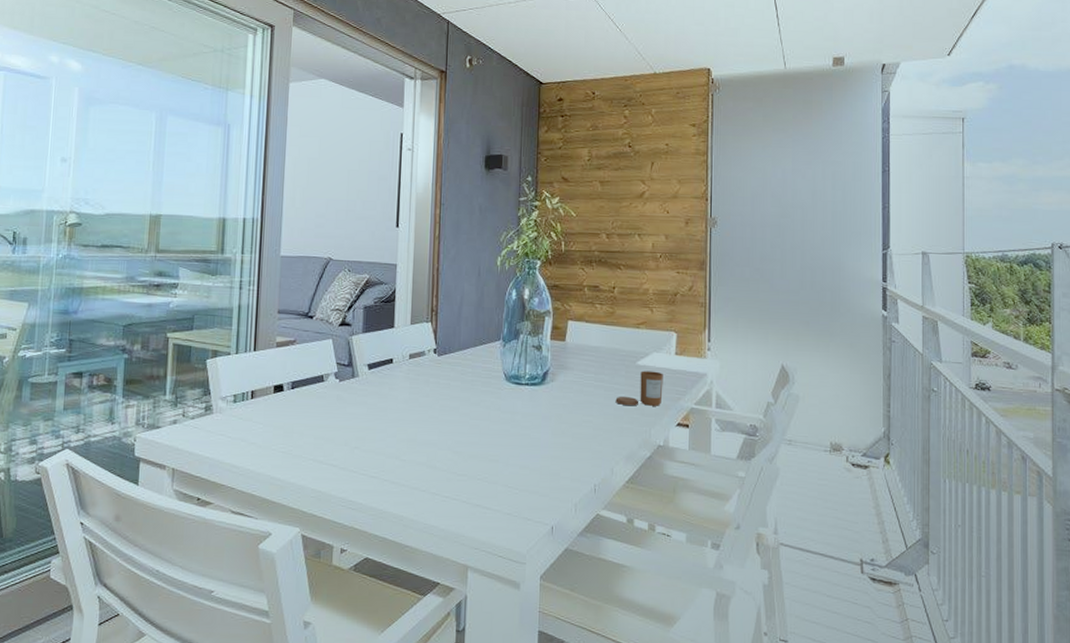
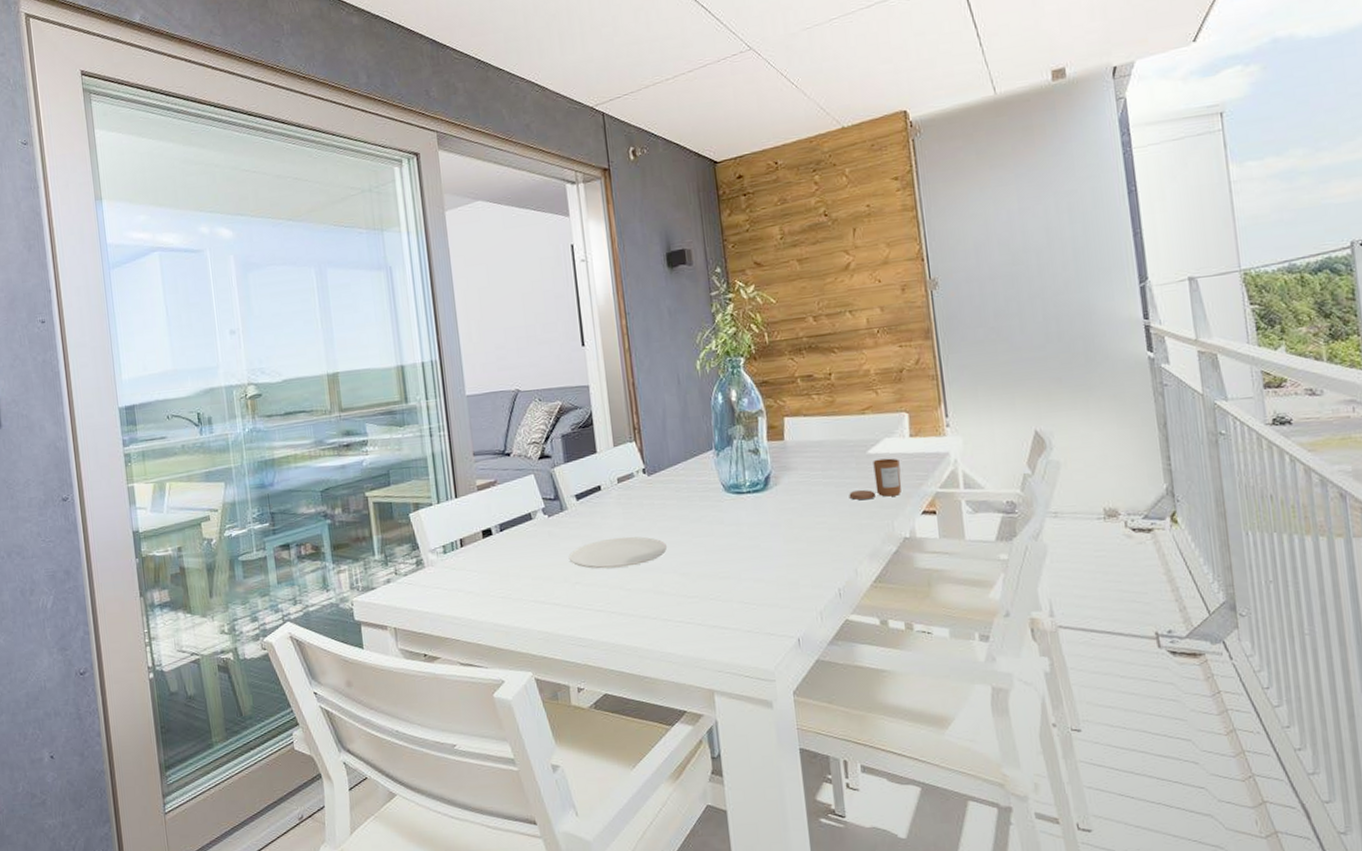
plate: none [352,409,446,439] -> present [568,536,668,569]

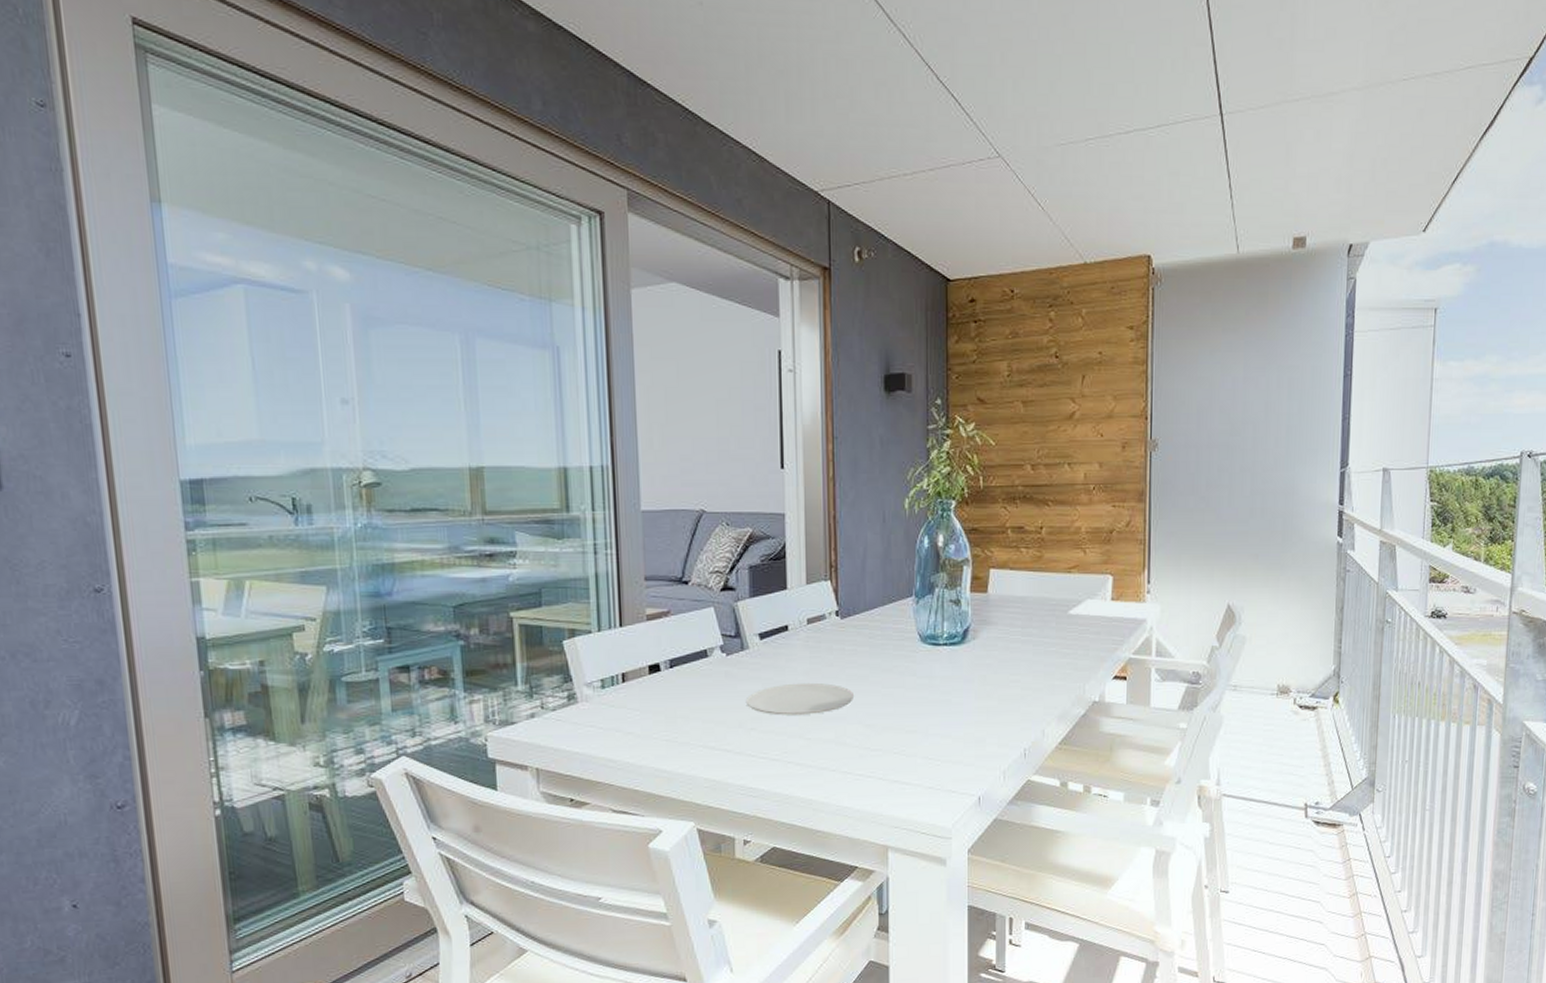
candle: present [849,458,902,500] -> none [1045,620,1098,661]

